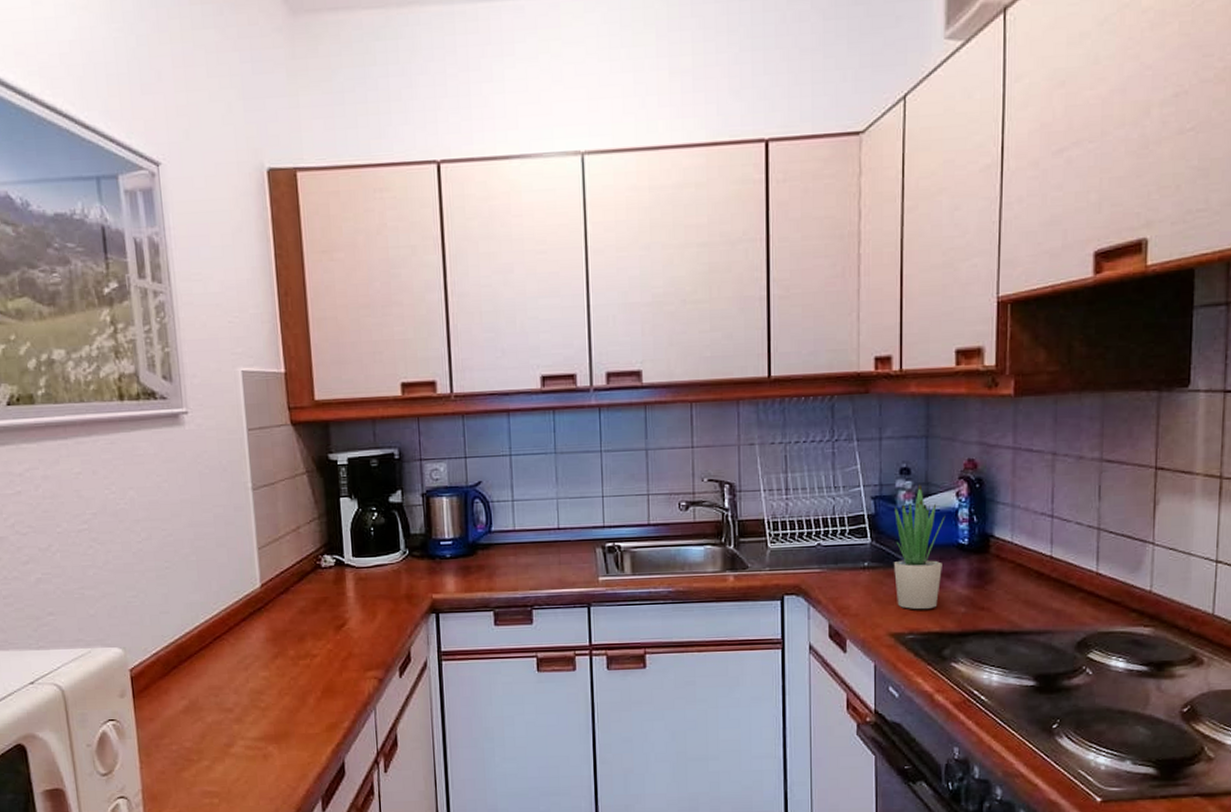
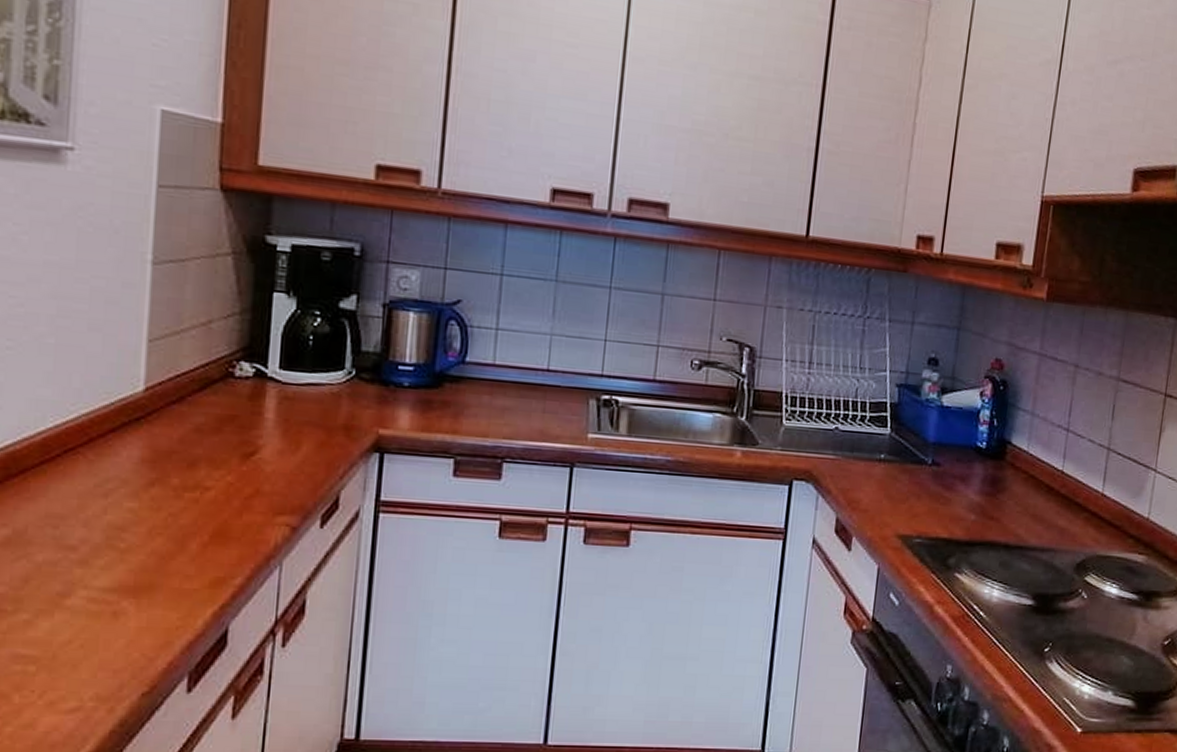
potted plant: present [894,484,946,610] -> none [908,377,967,513]

